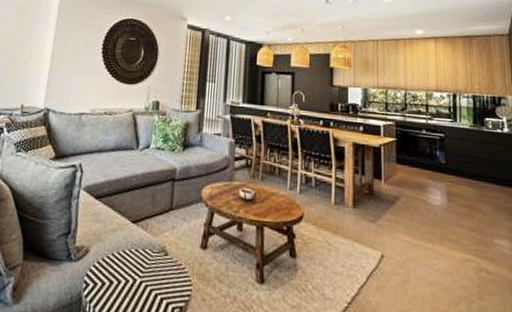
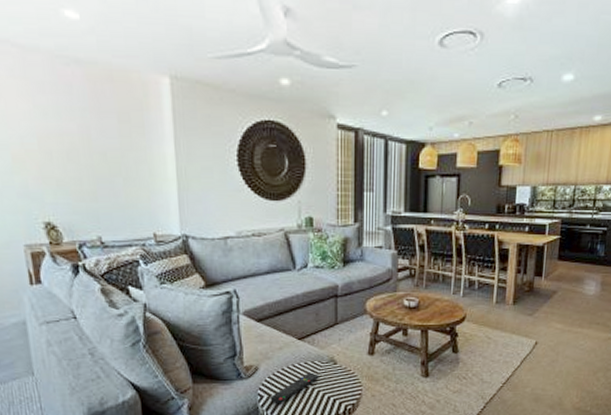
remote control: none [95,261,149,297] -> present [270,372,319,404]

